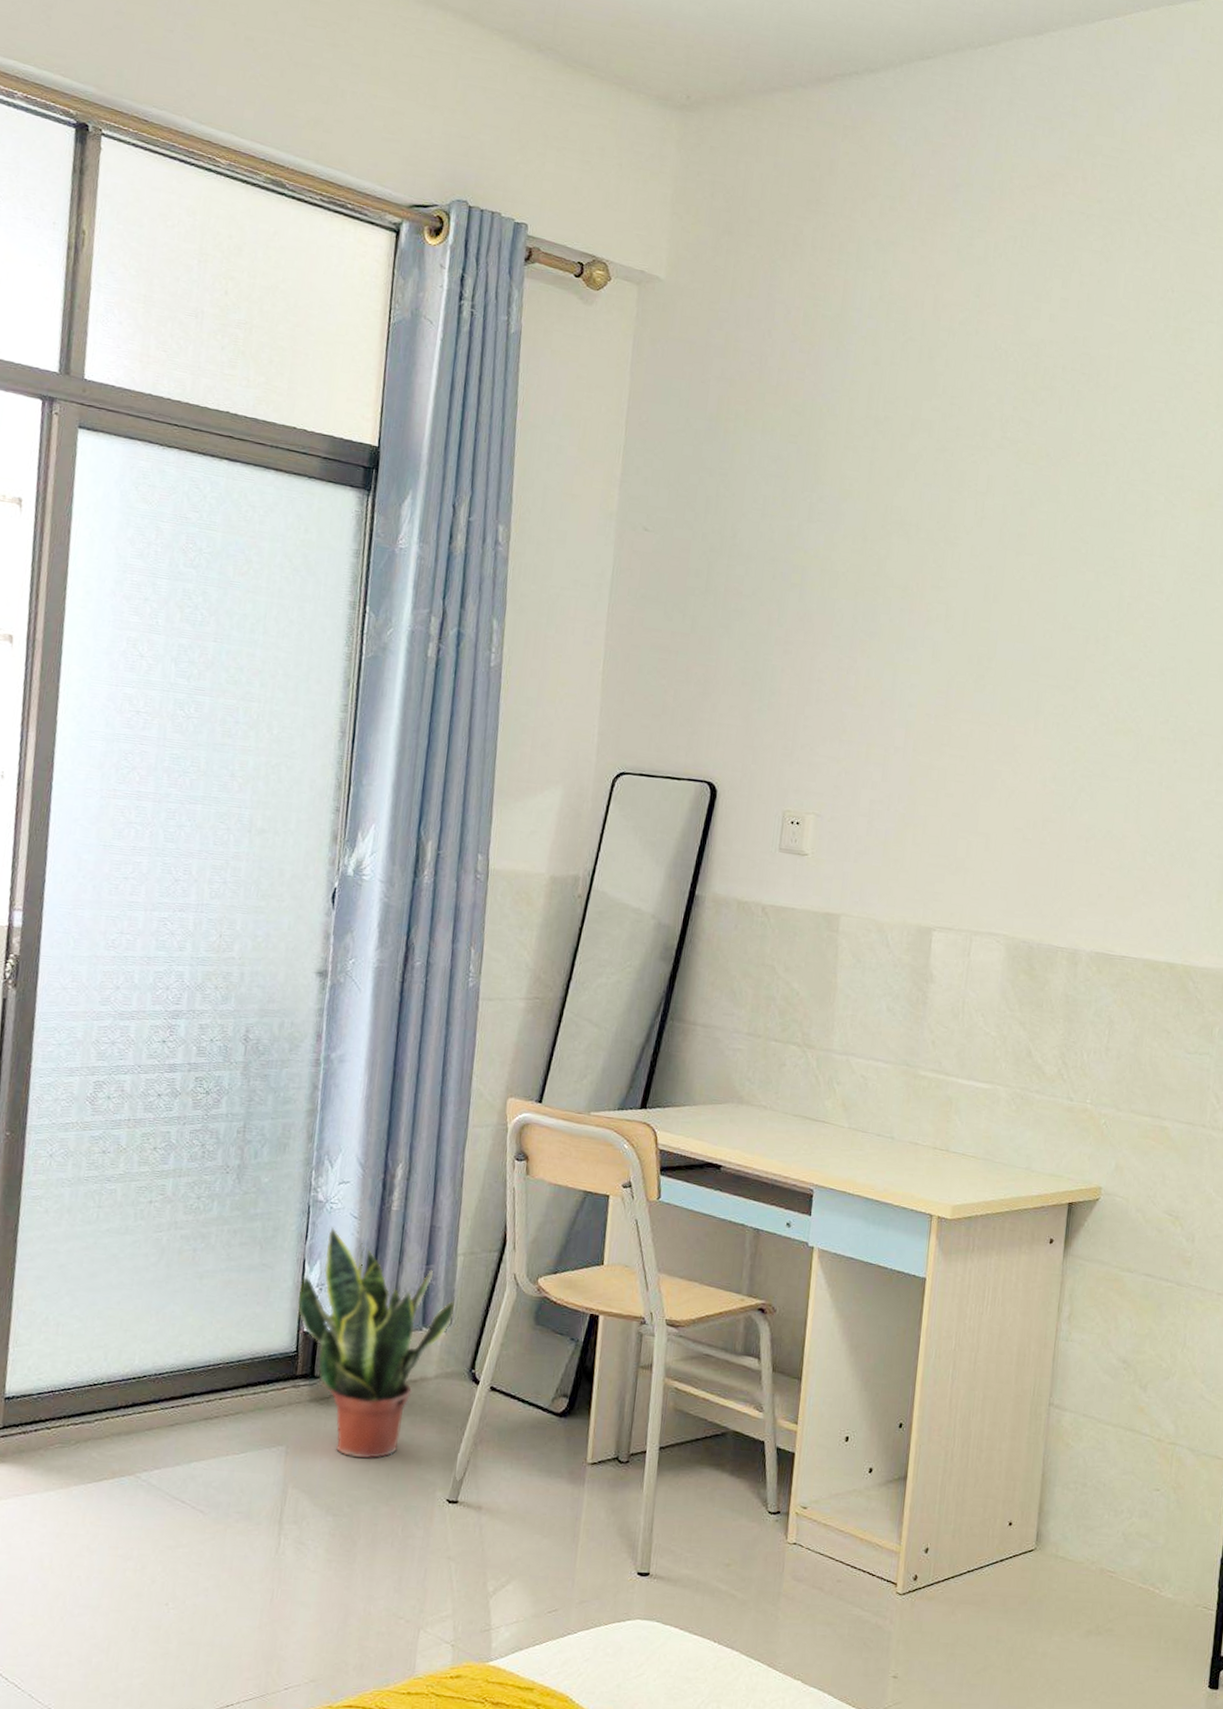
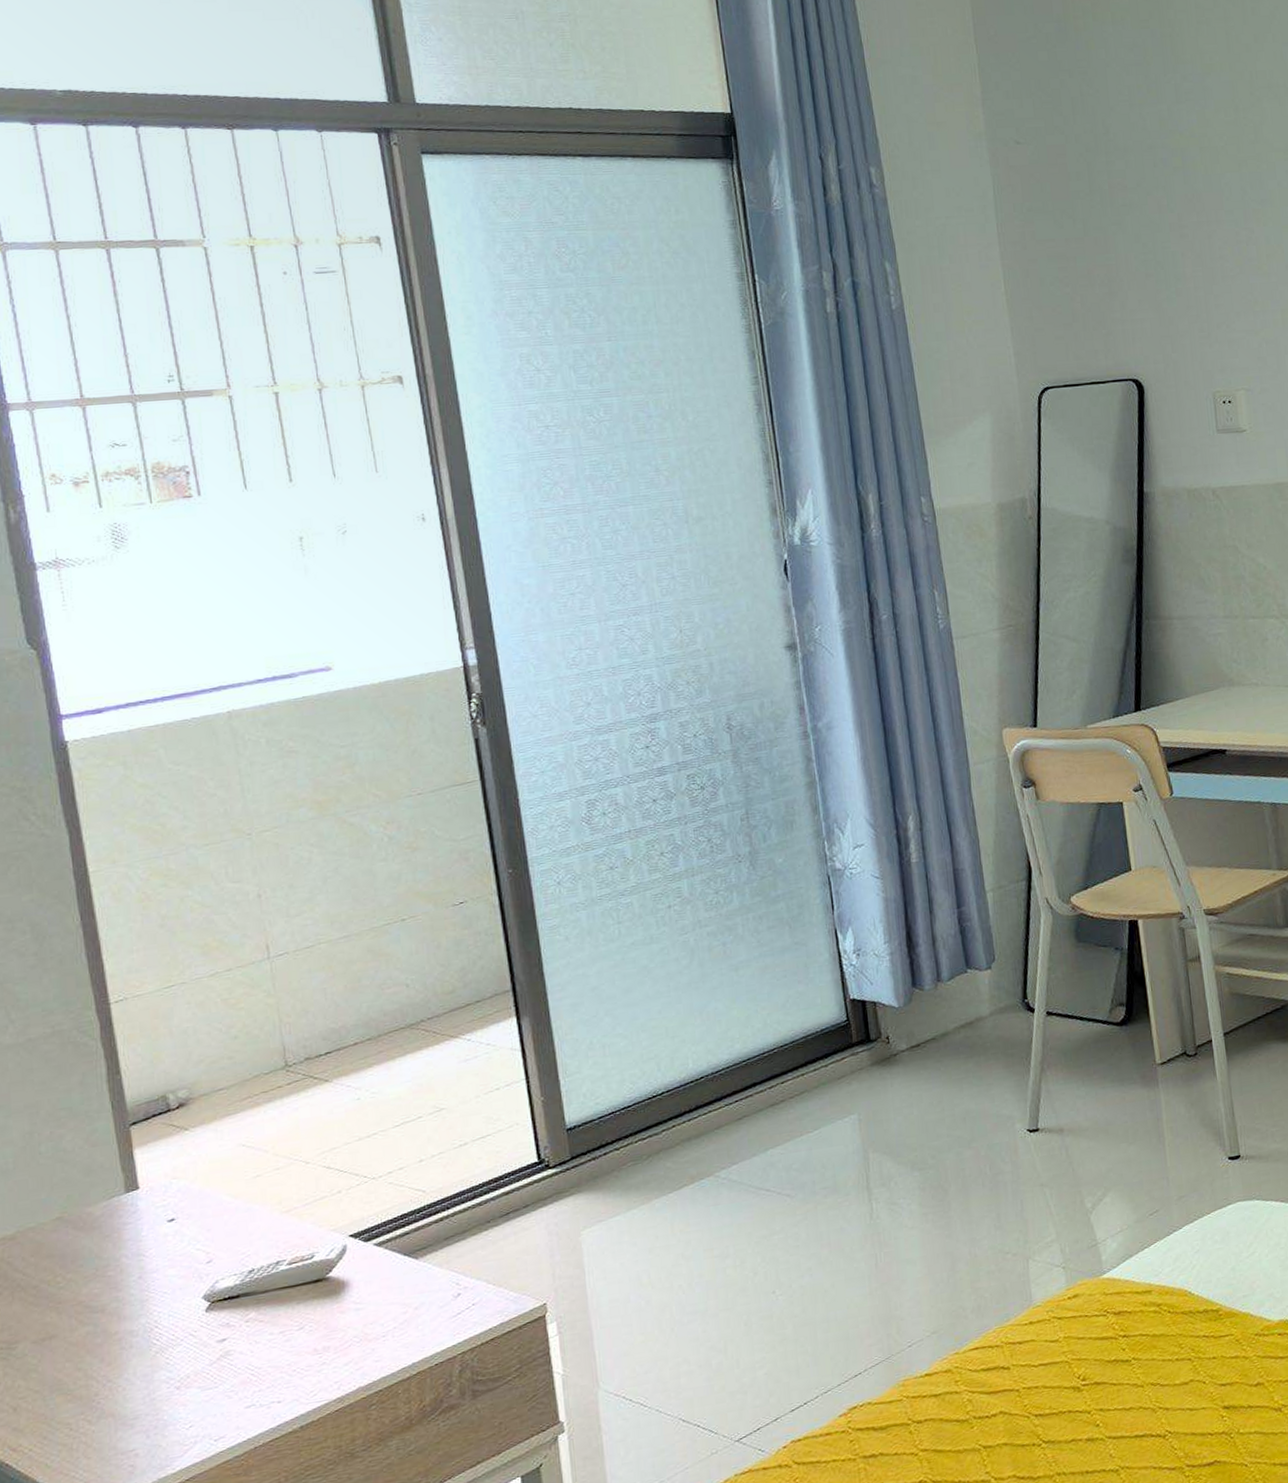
potted plant: present [297,1226,456,1458] -> none [836,891,995,1111]

